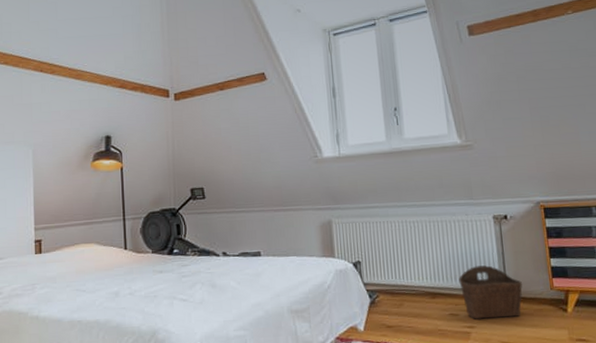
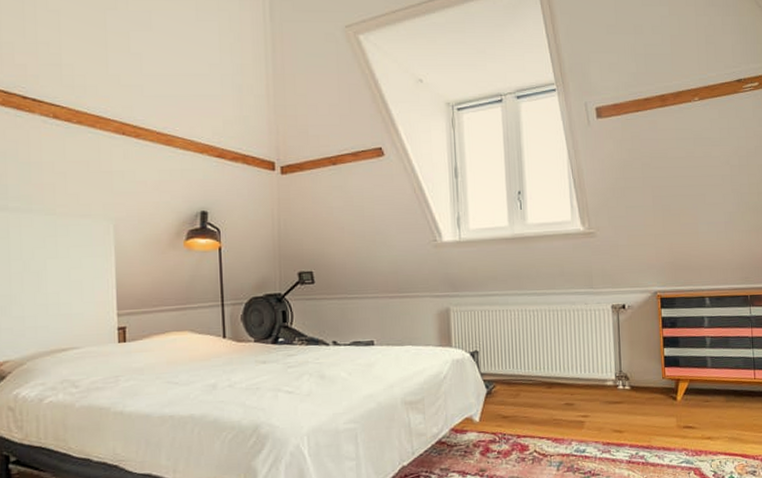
wicker basket: present [458,265,522,319] -> none [575,355,636,409]

